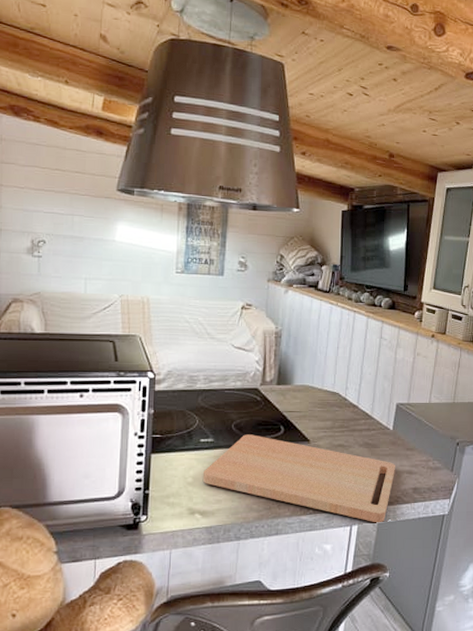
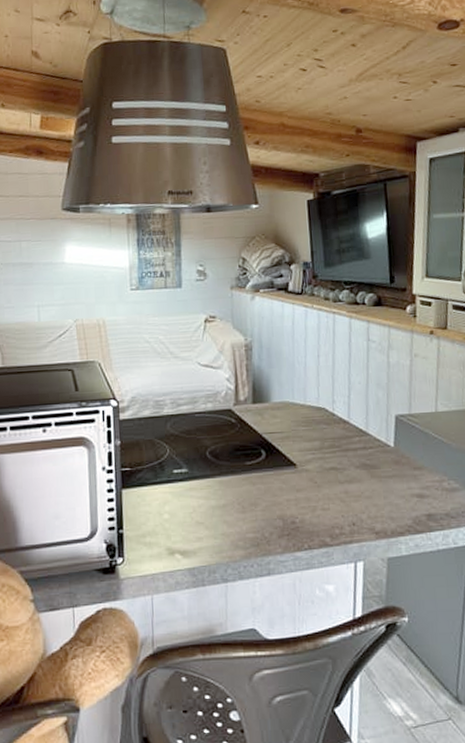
cutting board: present [202,434,395,523] -> none [179,461,403,558]

